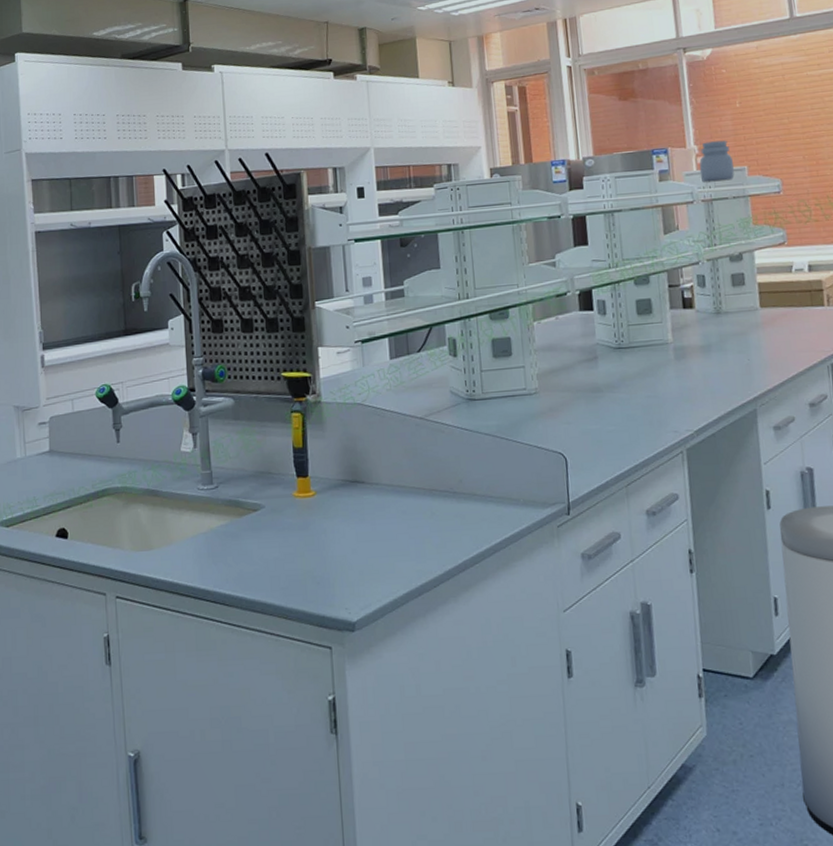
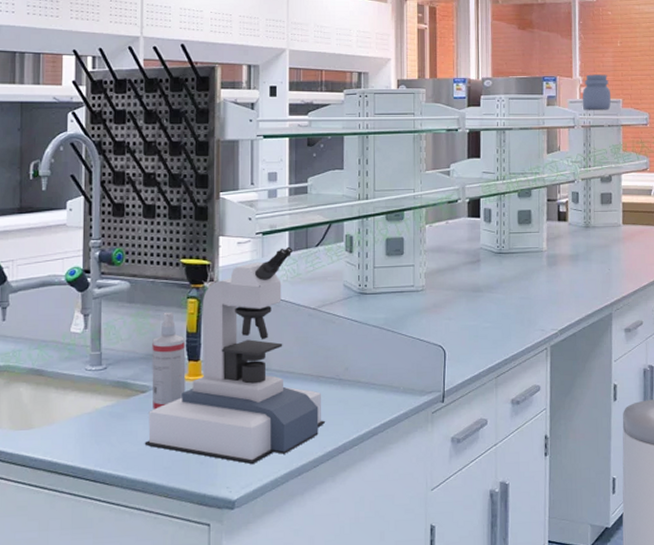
microscope: none [260,353,443,585] -> present [144,246,326,465]
spray bottle: none [260,427,297,529] -> present [152,312,186,410]

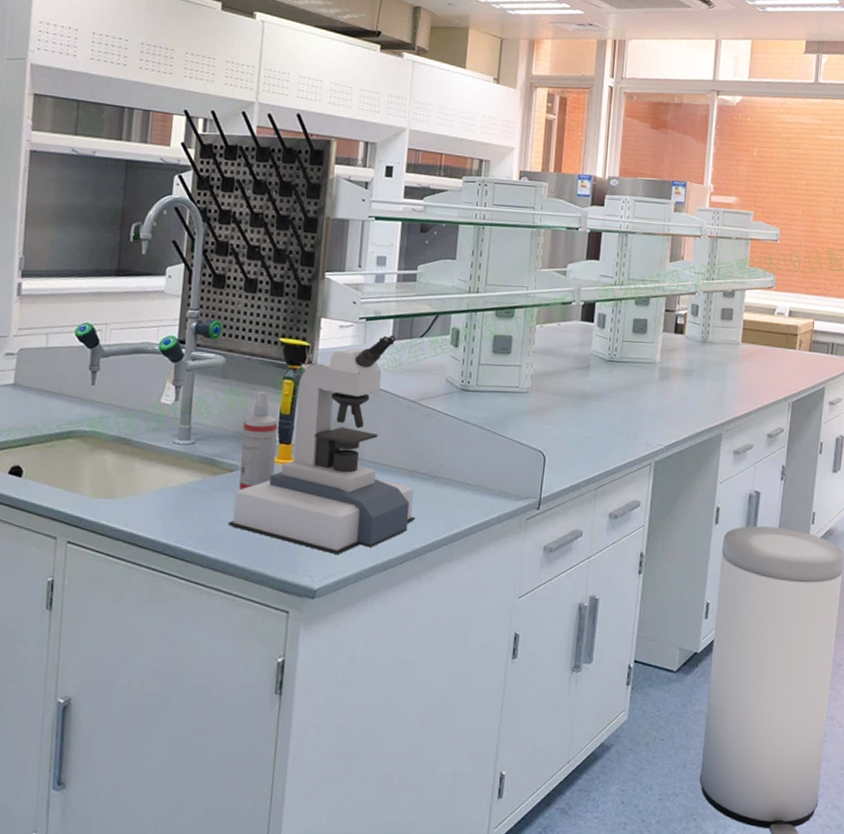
jar: present [582,74,611,110] -> none [711,182,743,222]

